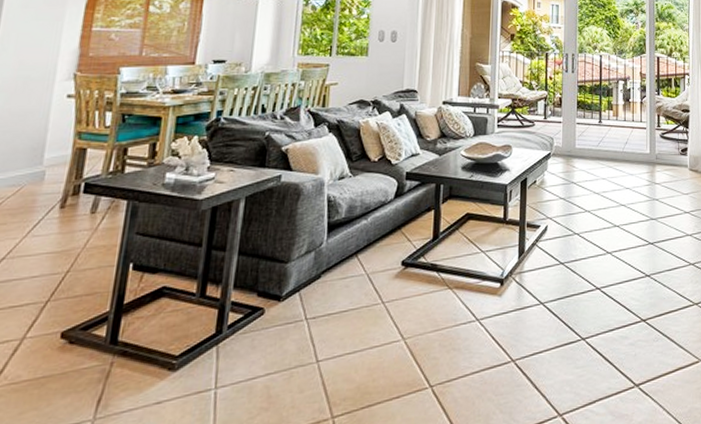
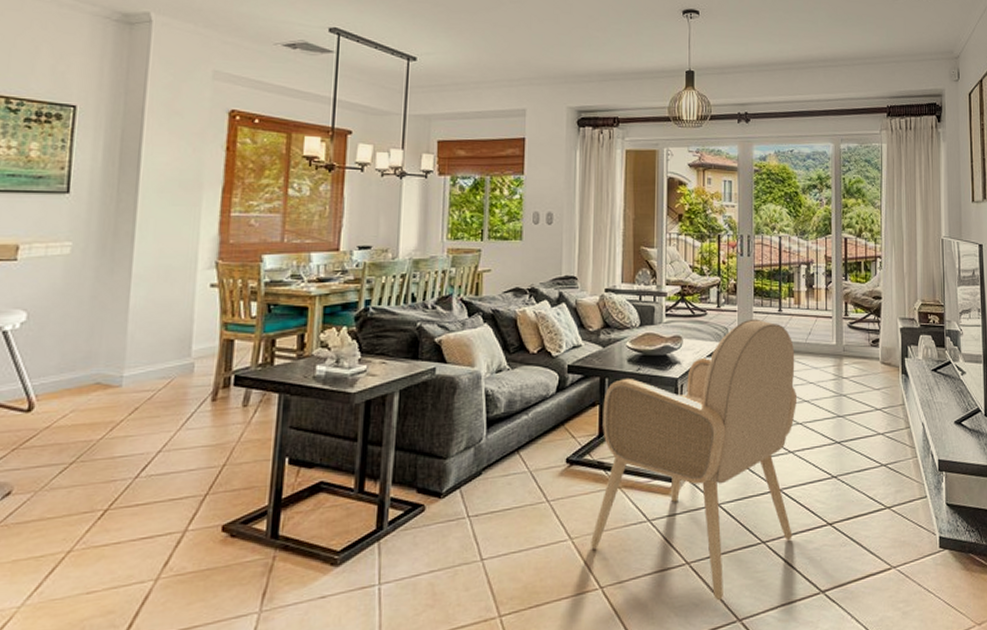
armchair: none [421,129,614,397] -> present [590,318,796,601]

